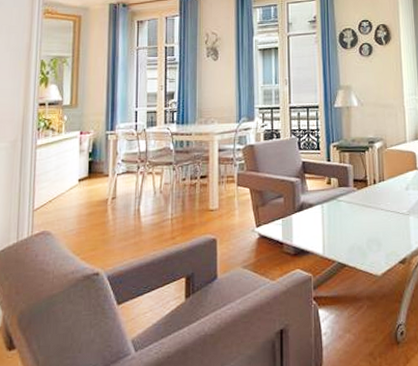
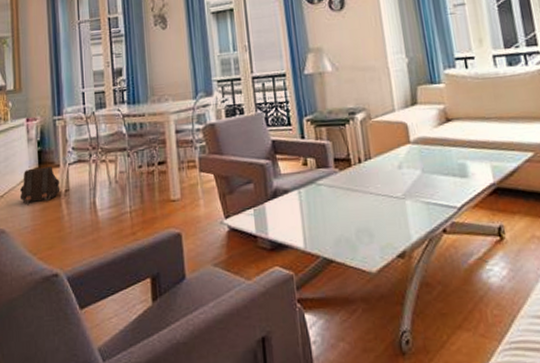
satchel: none [67,176,108,209] -> present [20,166,61,204]

